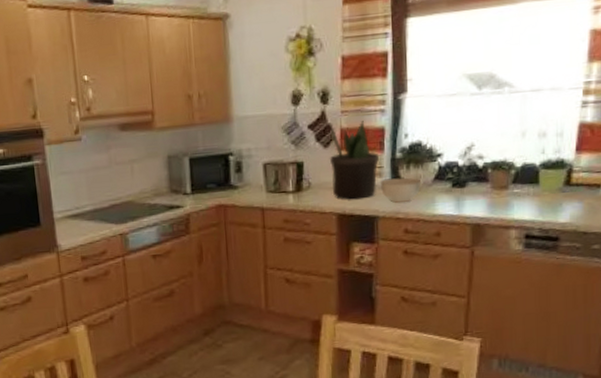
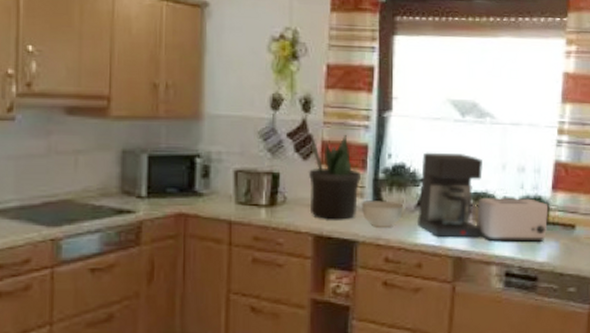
coffee maker: none [435,126,501,207] -> present [417,152,482,238]
toaster: none [495,162,572,207] -> present [477,197,549,242]

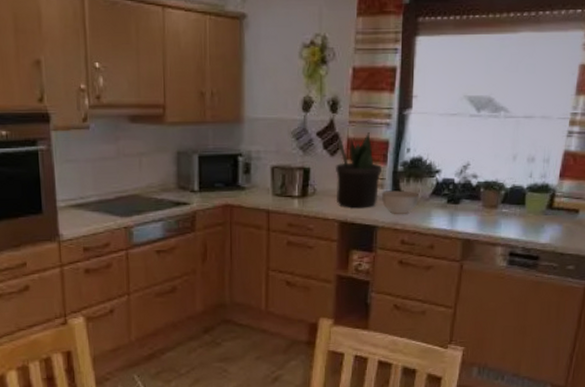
coffee maker: present [417,152,482,238] -> none [431,146,494,223]
toaster: present [477,197,549,242] -> none [486,185,555,226]

